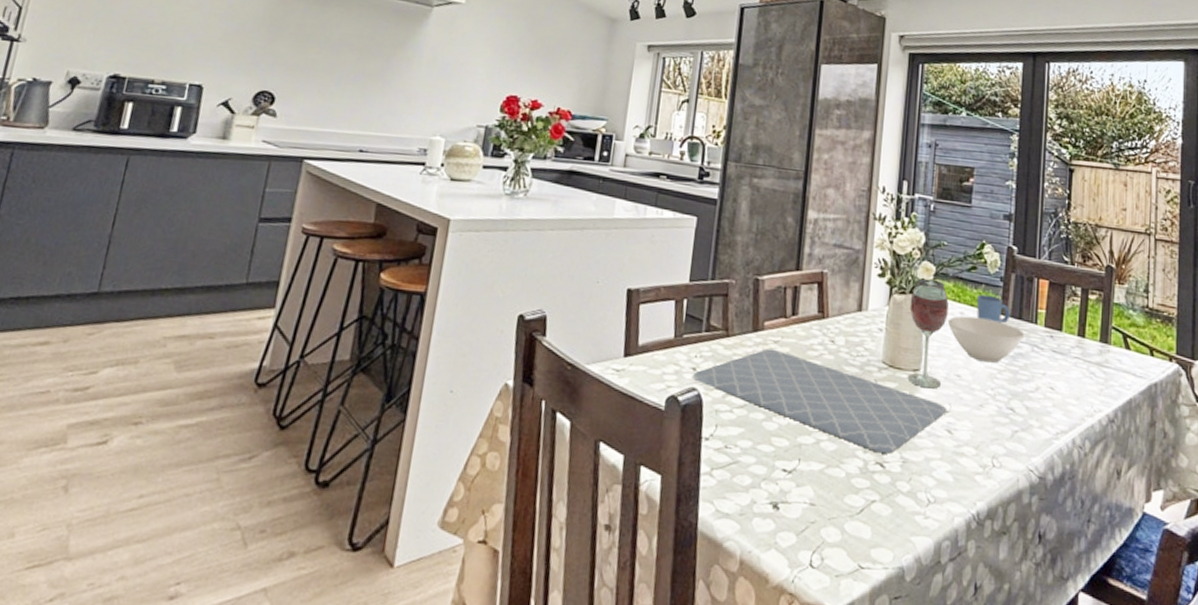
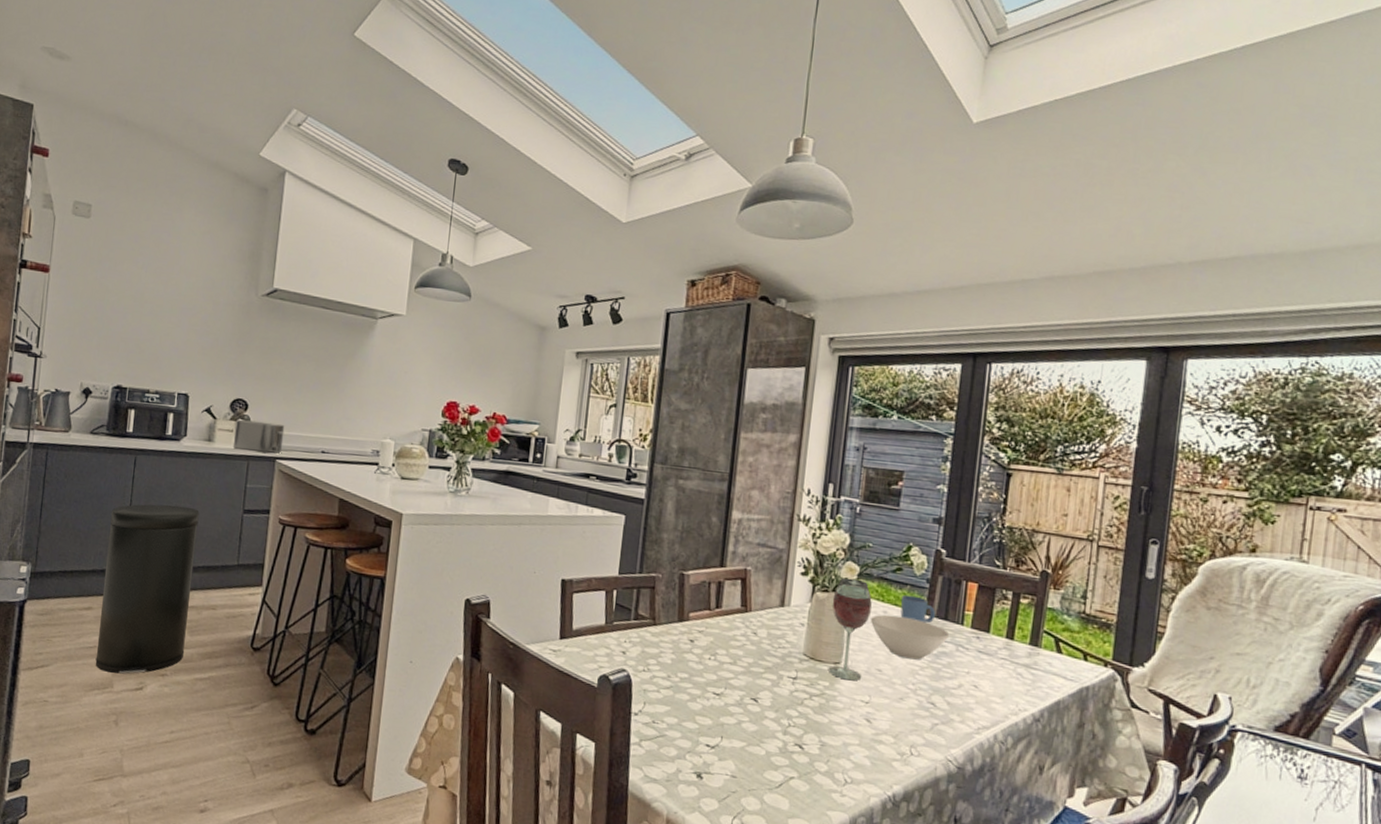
pedal bin: none [46,213,204,426] -> present [95,504,200,675]
toaster: none [252,114,318,153] -> present [233,420,285,454]
placemat: present [691,348,947,454] -> none [621,637,867,737]

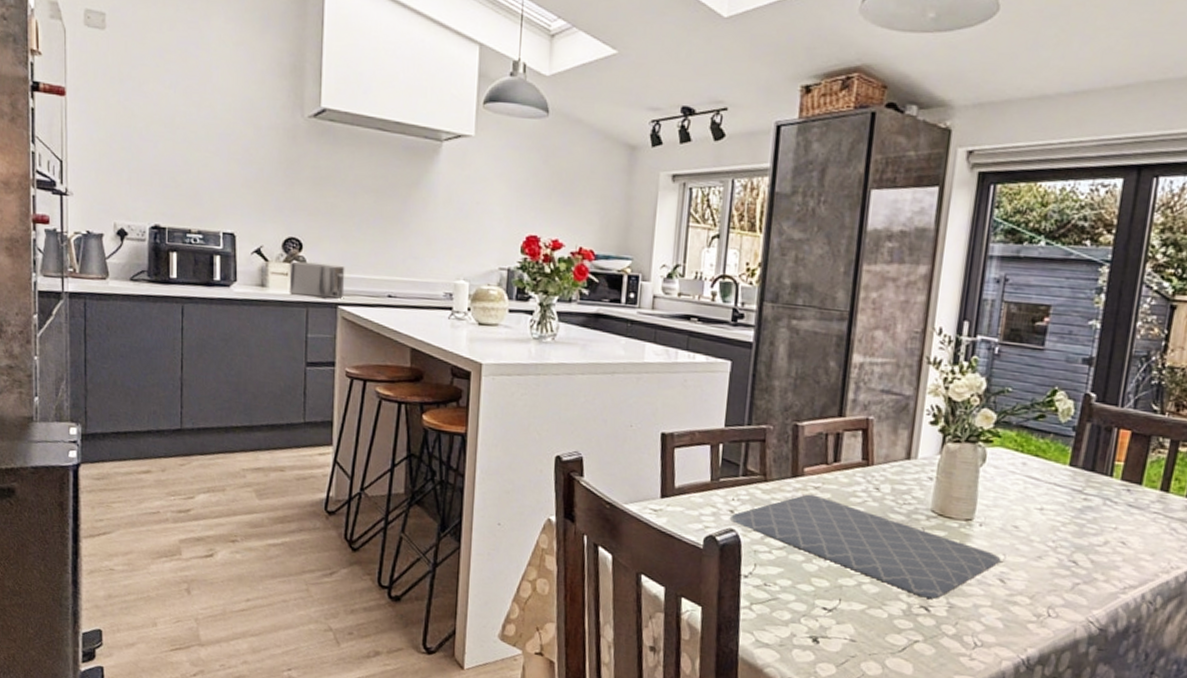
pedal bin: present [95,504,200,675] -> none [160,358,258,542]
placemat: none [621,637,867,737] -> present [729,494,1001,599]
wineglass: present [829,577,872,681] -> none [959,426,1010,539]
bowl: present [870,614,950,660] -> none [1007,466,1097,516]
mug: present [900,594,936,624] -> none [1041,444,1082,476]

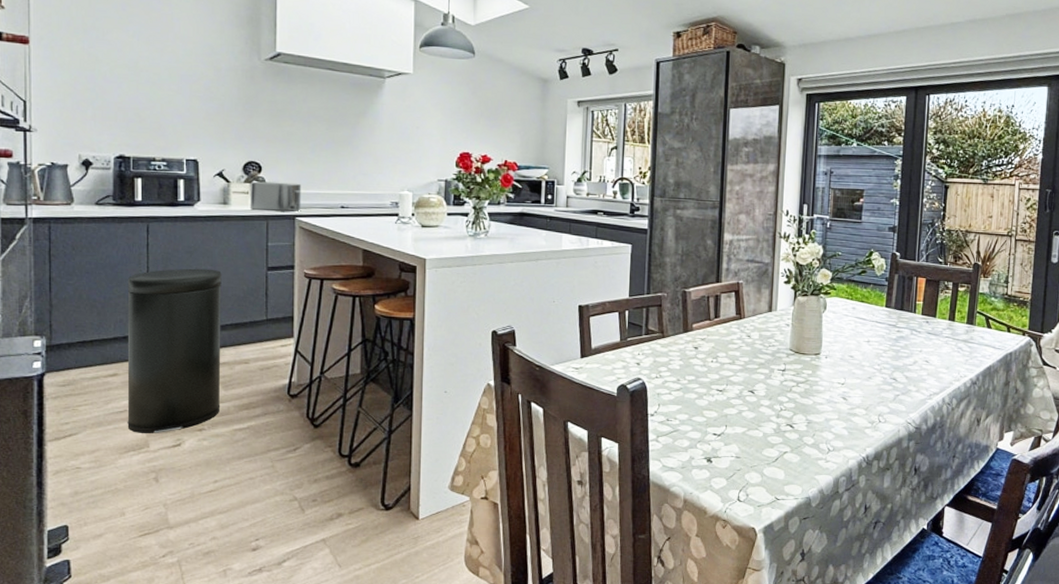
pedal bin: none [160,358,258,542] -> present [127,268,222,435]
placemat: present [729,494,1001,599] -> none [636,345,843,418]

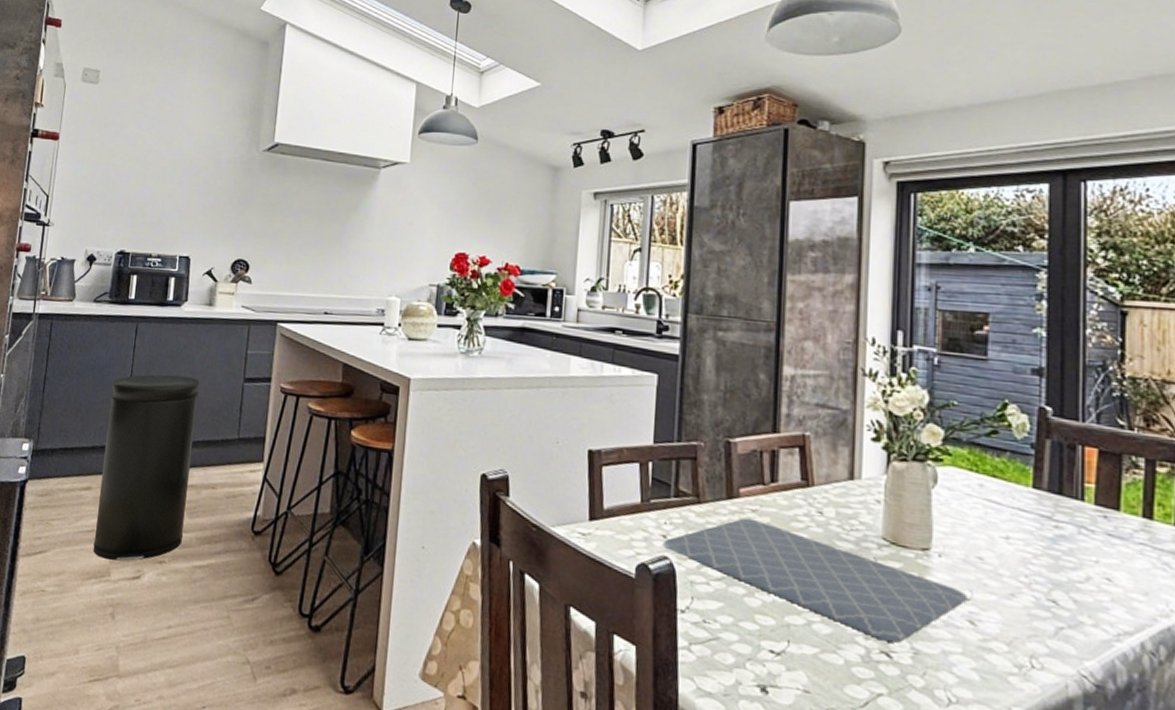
toaster: present [250,181,302,212] -> none [233,281,287,317]
placemat: none [636,345,843,418] -> present [662,517,968,643]

